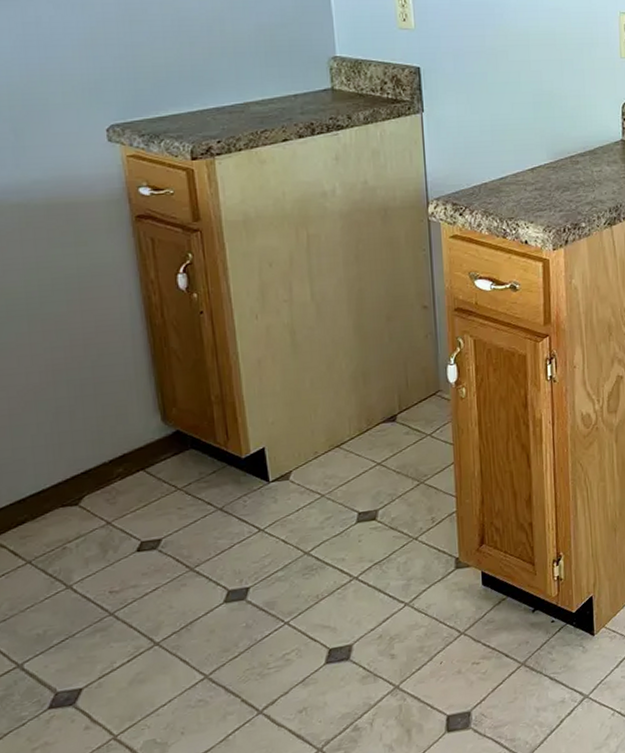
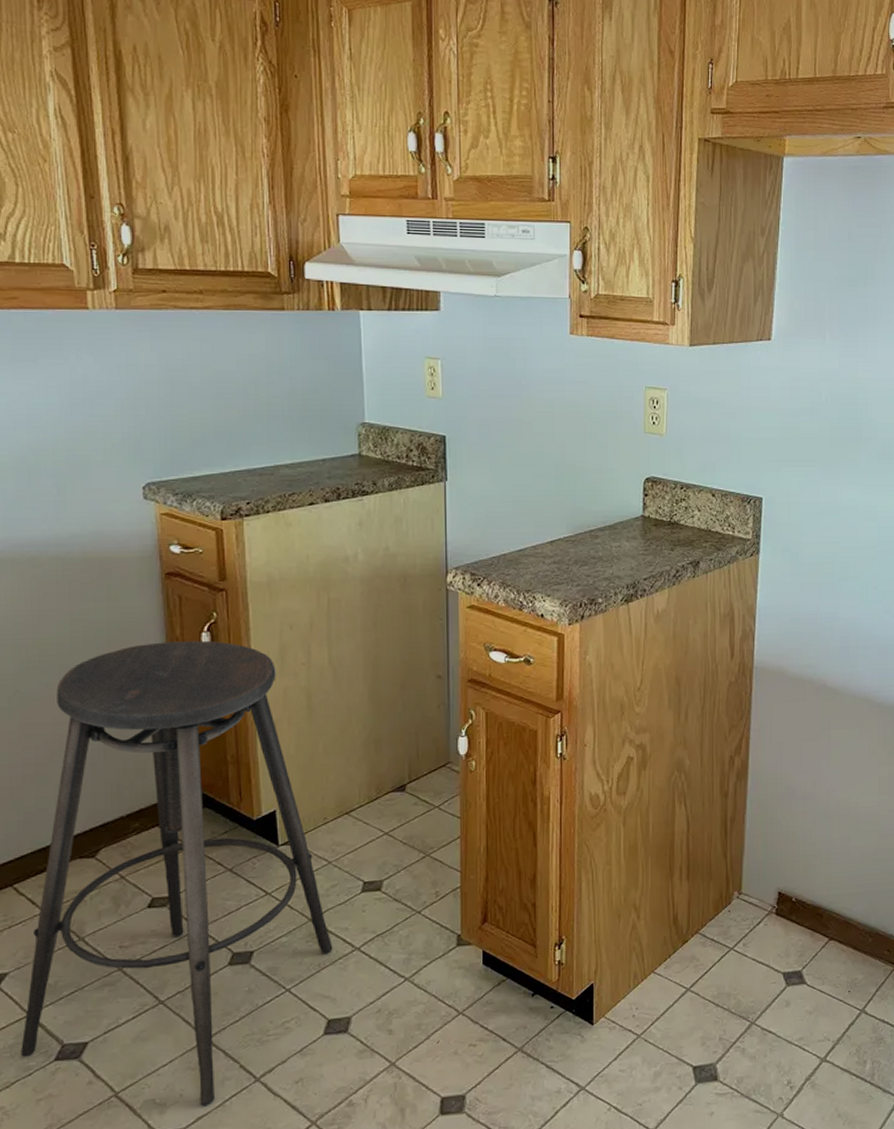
stool: none [12,282,331,743] -> present [21,640,333,1107]

